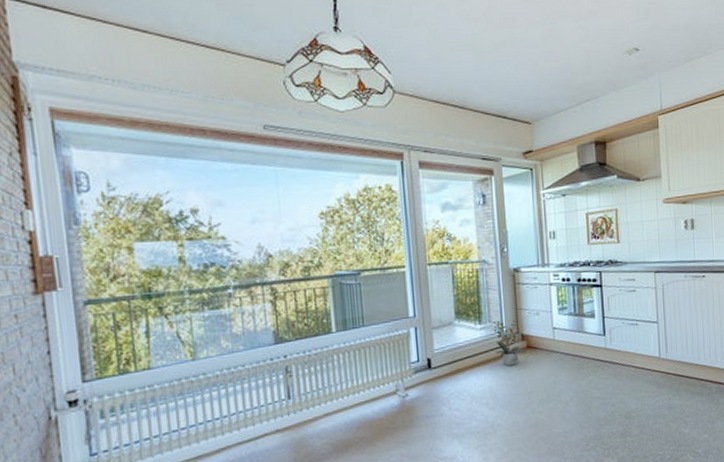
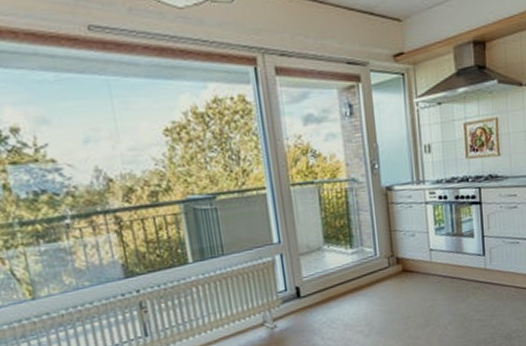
potted plant: present [490,318,527,366] -> none [362,241,402,292]

